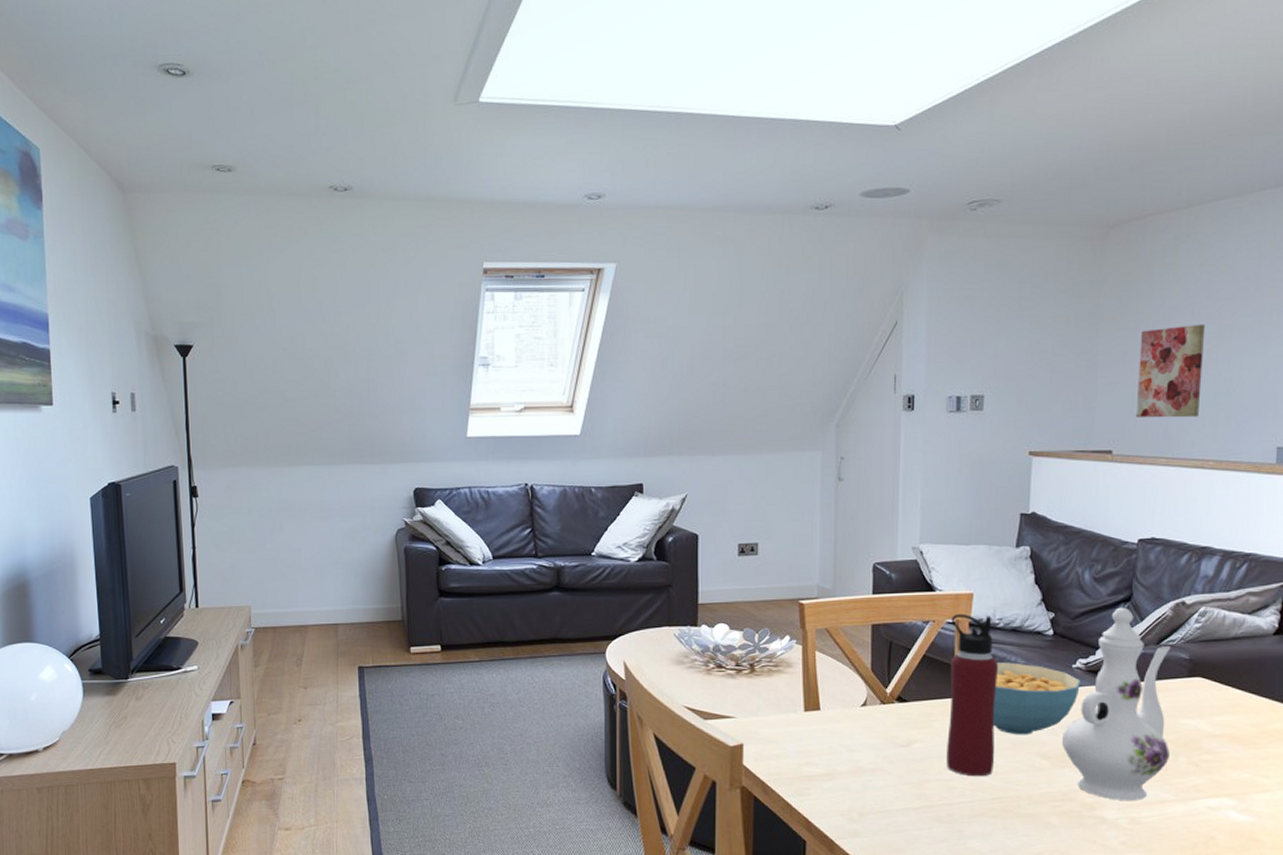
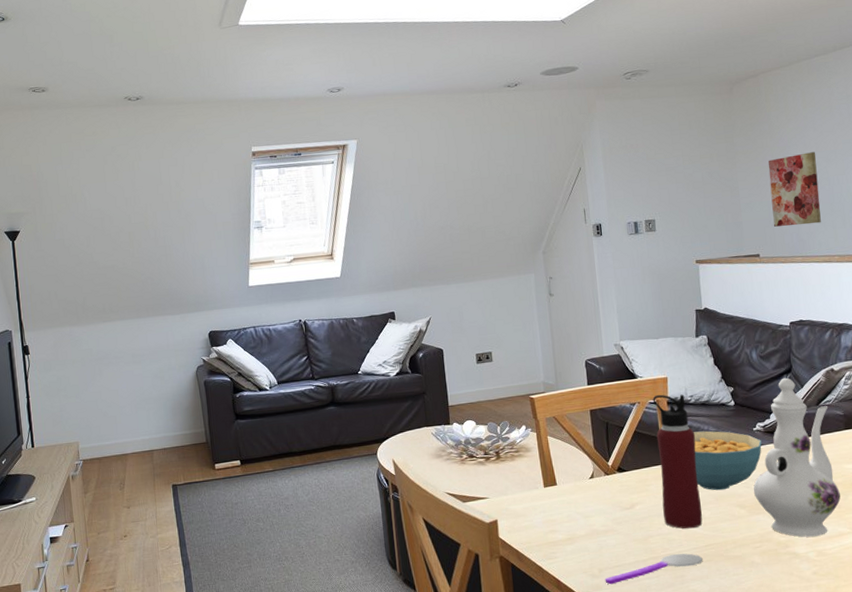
spoon: none [865,804,988,832] -> present [605,553,703,585]

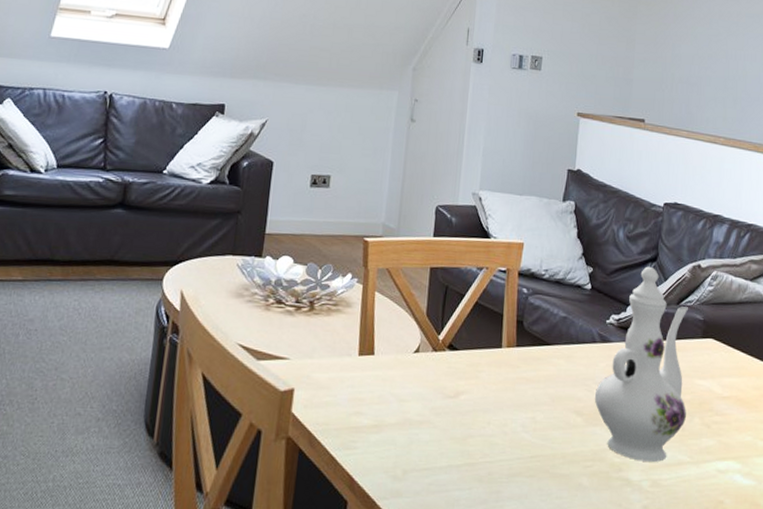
spoon: present [605,553,703,585] -> none [407,462,525,492]
water bottle: present [653,394,703,529] -> none [490,262,543,433]
cereal bowl: present [693,431,762,491] -> none [535,314,613,390]
wall art: present [768,152,821,227] -> none [664,17,719,98]

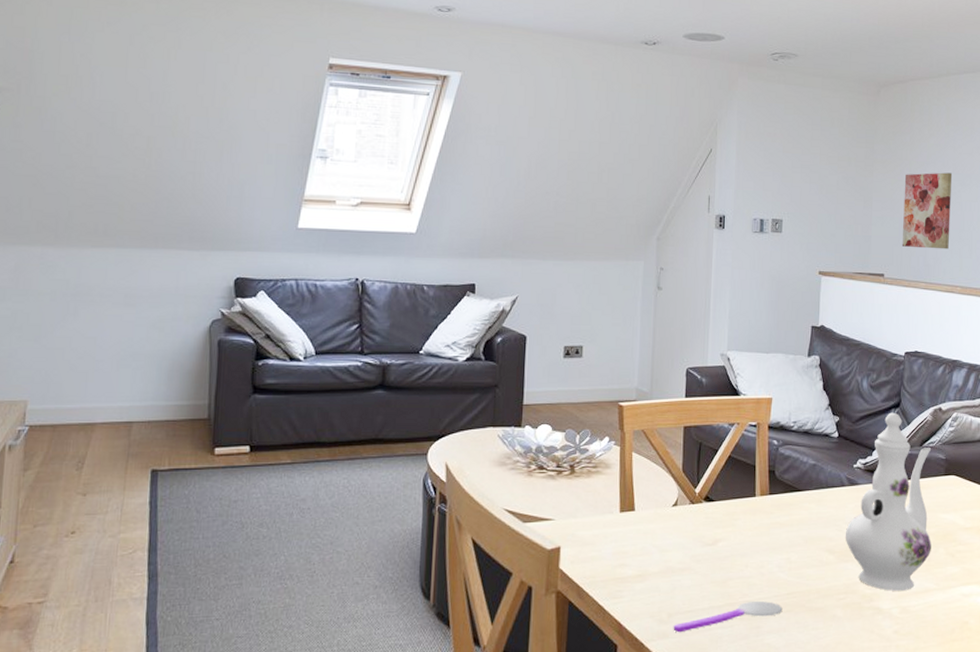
spoon: none [407,462,525,492] -> present [673,600,783,633]
wall art: none [664,17,719,98] -> present [901,172,953,250]

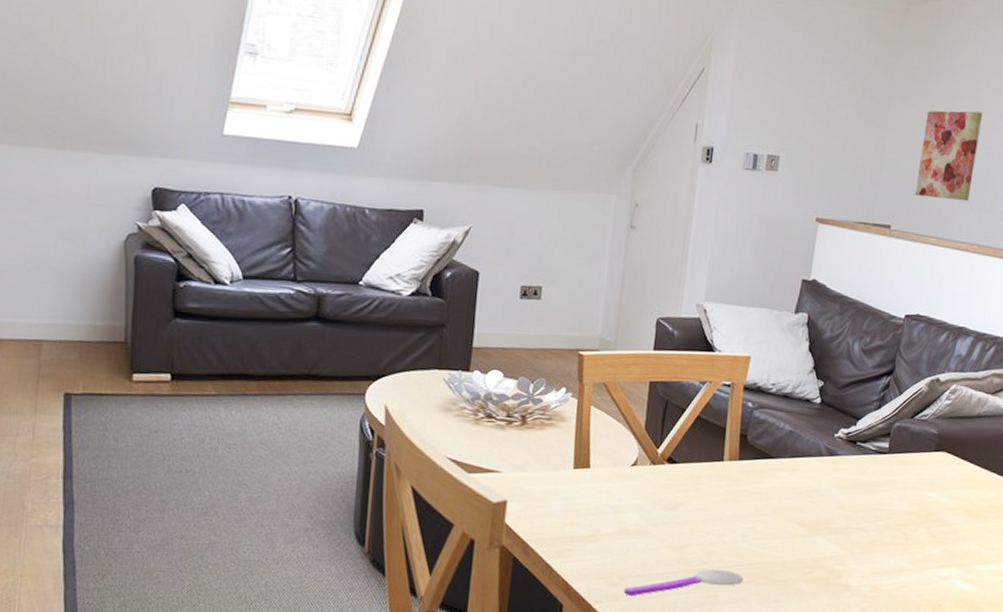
ewer: present [845,412,932,591] -> none [817,380,922,569]

